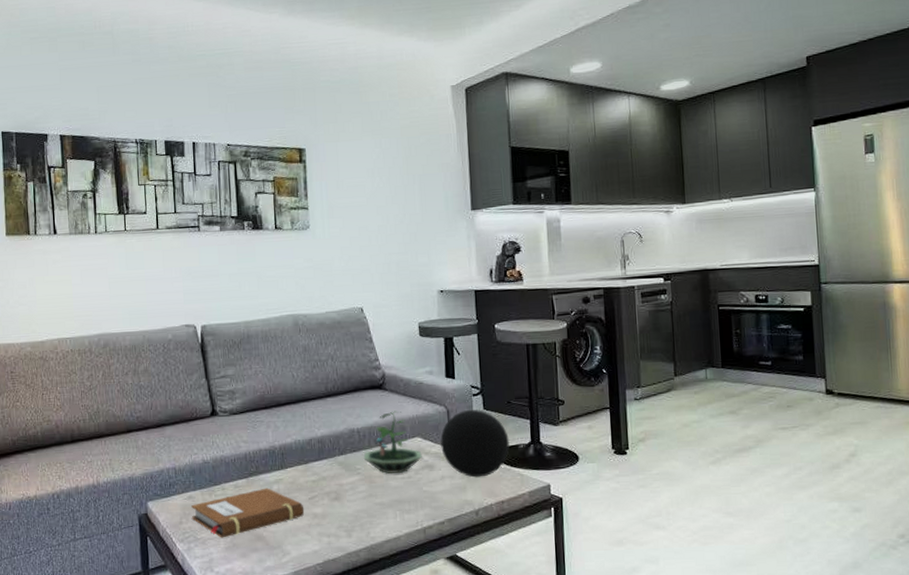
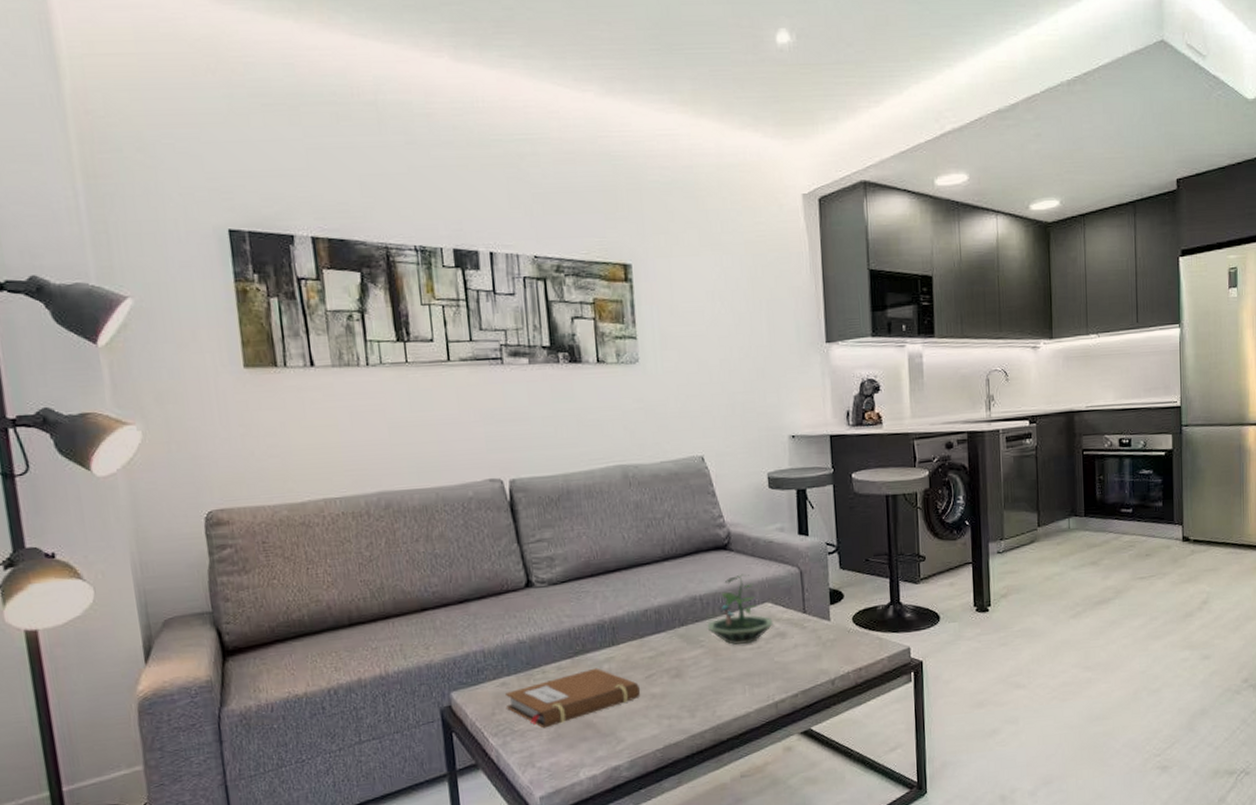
decorative orb: present [440,409,510,478] -> none [793,569,868,644]

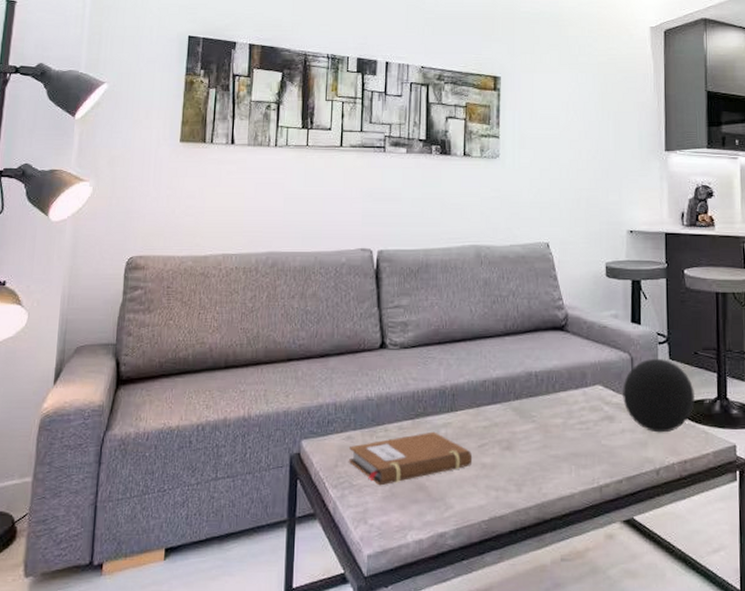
terrarium: present [707,574,773,645] -> none [540,355,602,423]
decorative orb: none [793,569,868,644] -> present [623,358,695,433]

